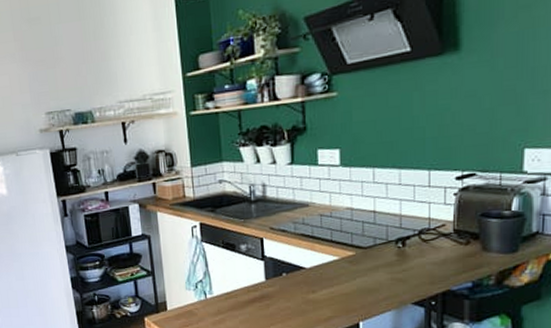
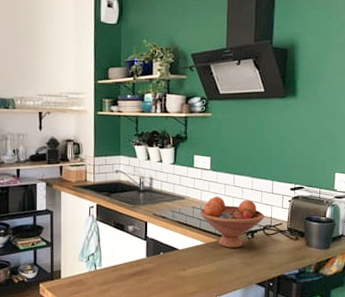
fruit bowl: none [330,198,420,262] -> present [200,196,265,248]

